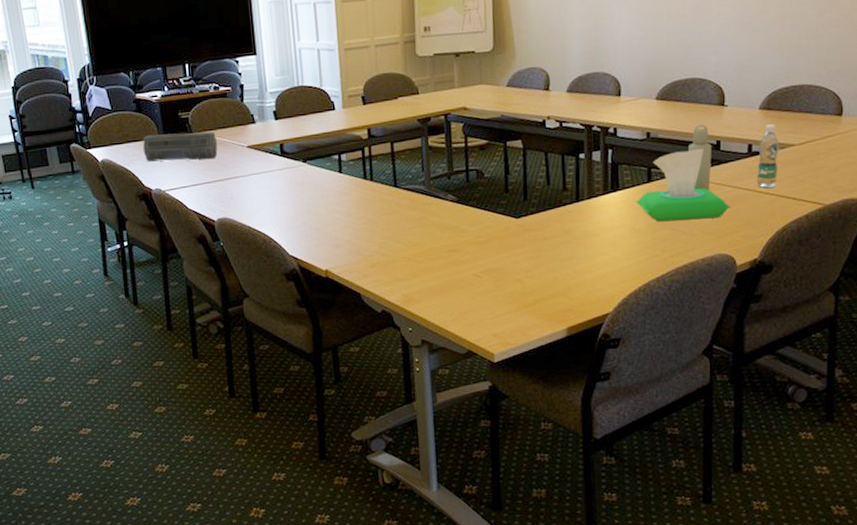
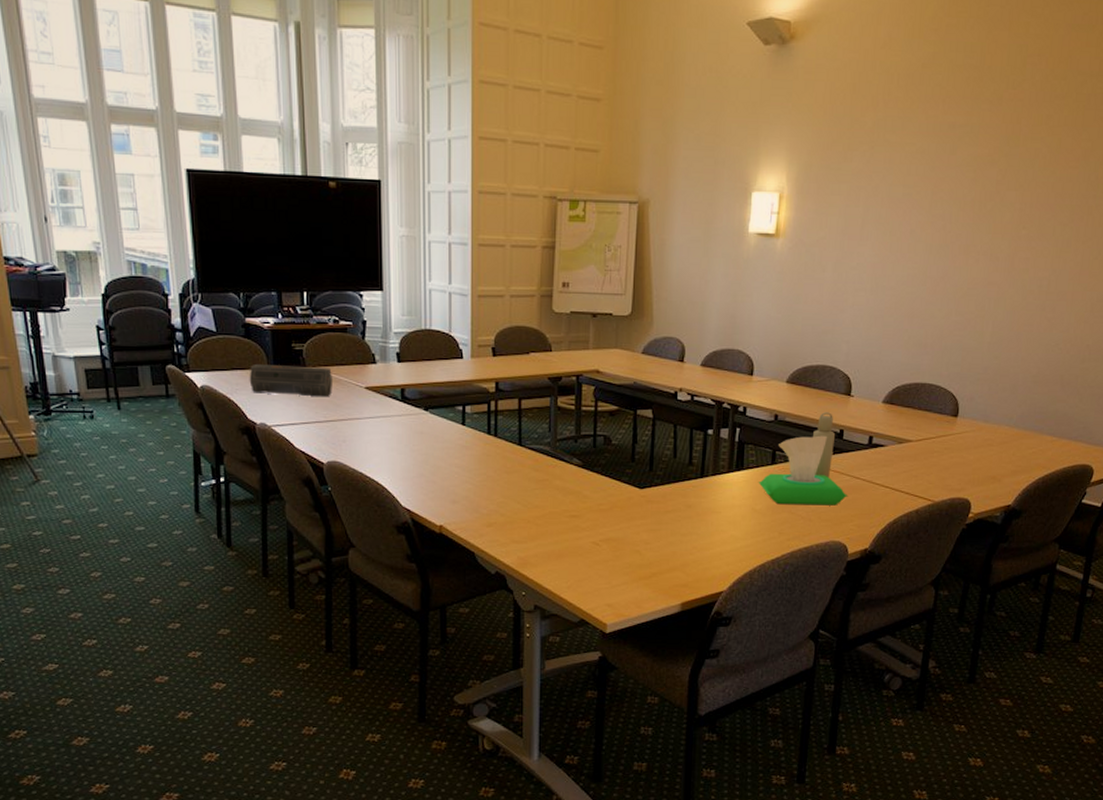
bottle: present [756,124,779,188] -> none [873,419,898,480]

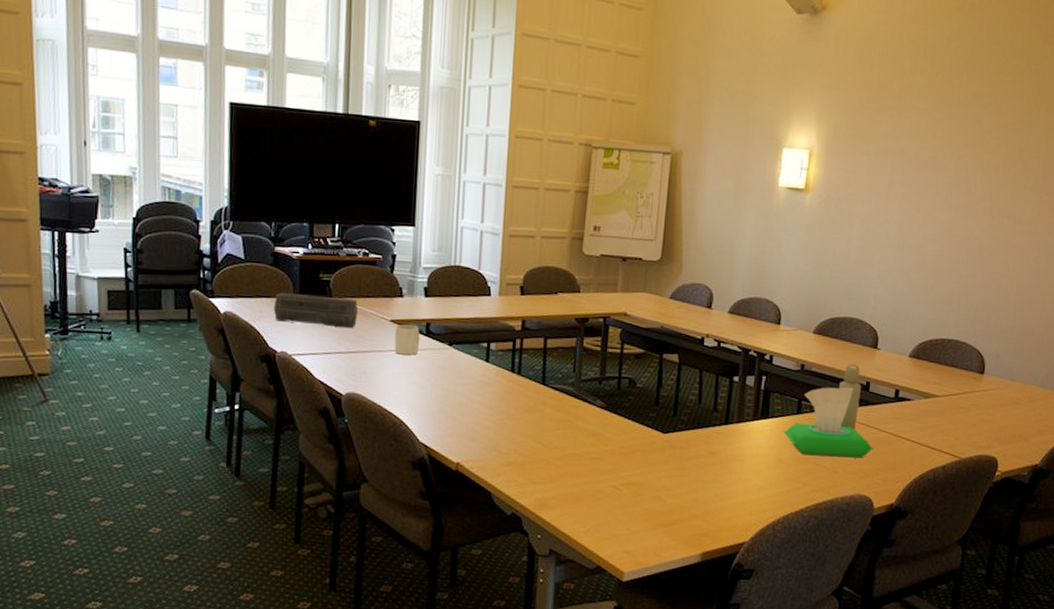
mug: none [370,390,396,422] -> present [394,324,420,355]

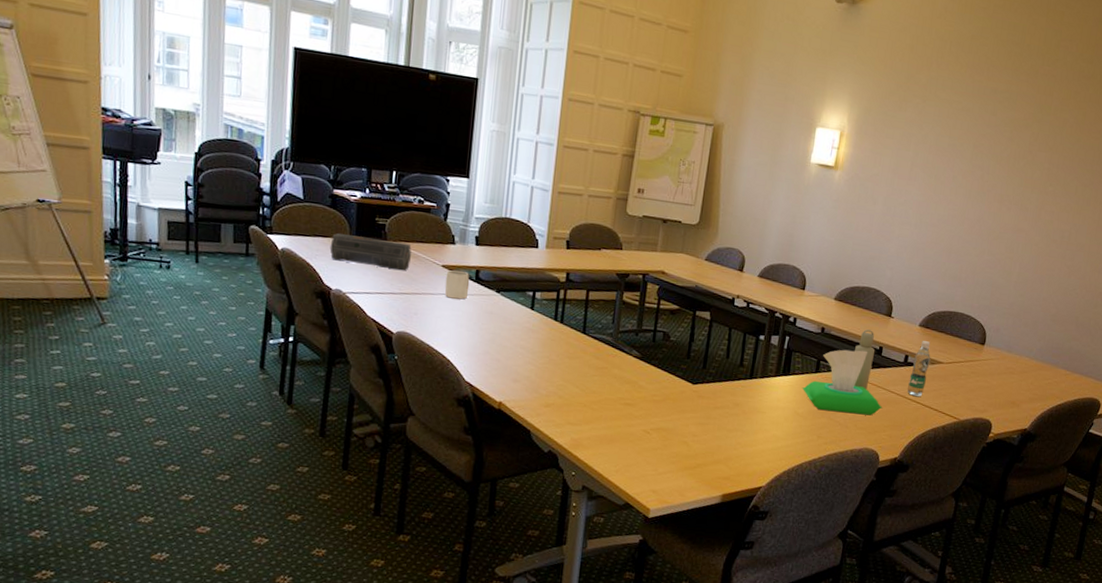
bottle: none [900,373,925,434] -> present [907,341,931,396]

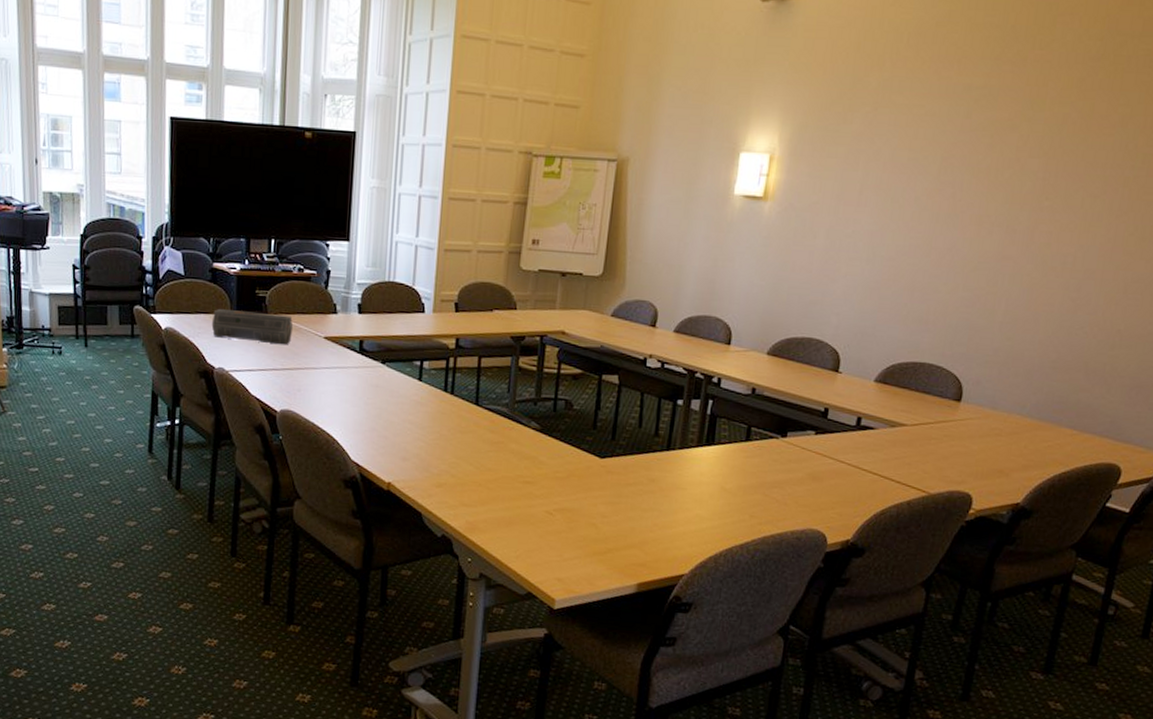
mug: present [444,270,470,300] -> none [328,341,354,373]
wet wipes pack: present [802,349,883,416] -> none [729,413,830,490]
bottle: present [854,329,876,390] -> none [793,388,820,459]
bottle: present [907,341,931,396] -> none [860,399,891,466]

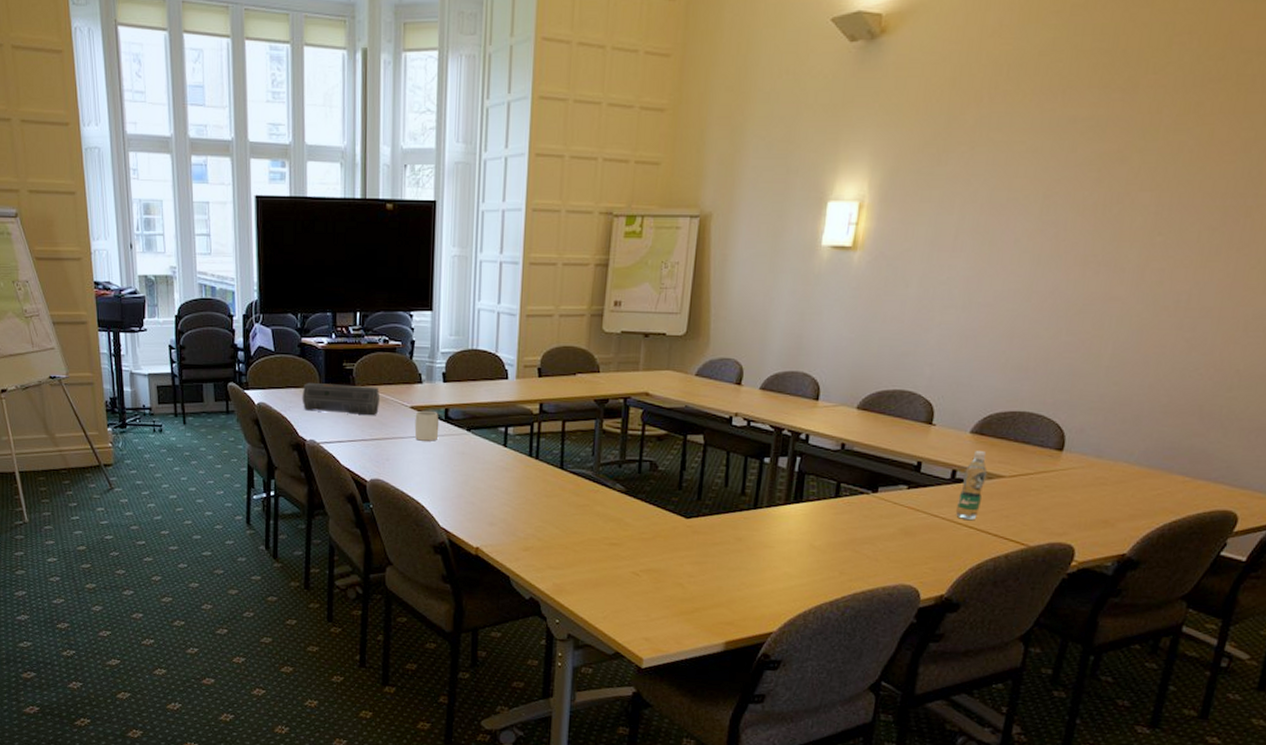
mug: none [328,341,354,373] -> present [414,410,439,441]
bottle: none [860,399,891,466] -> present [955,451,988,520]

